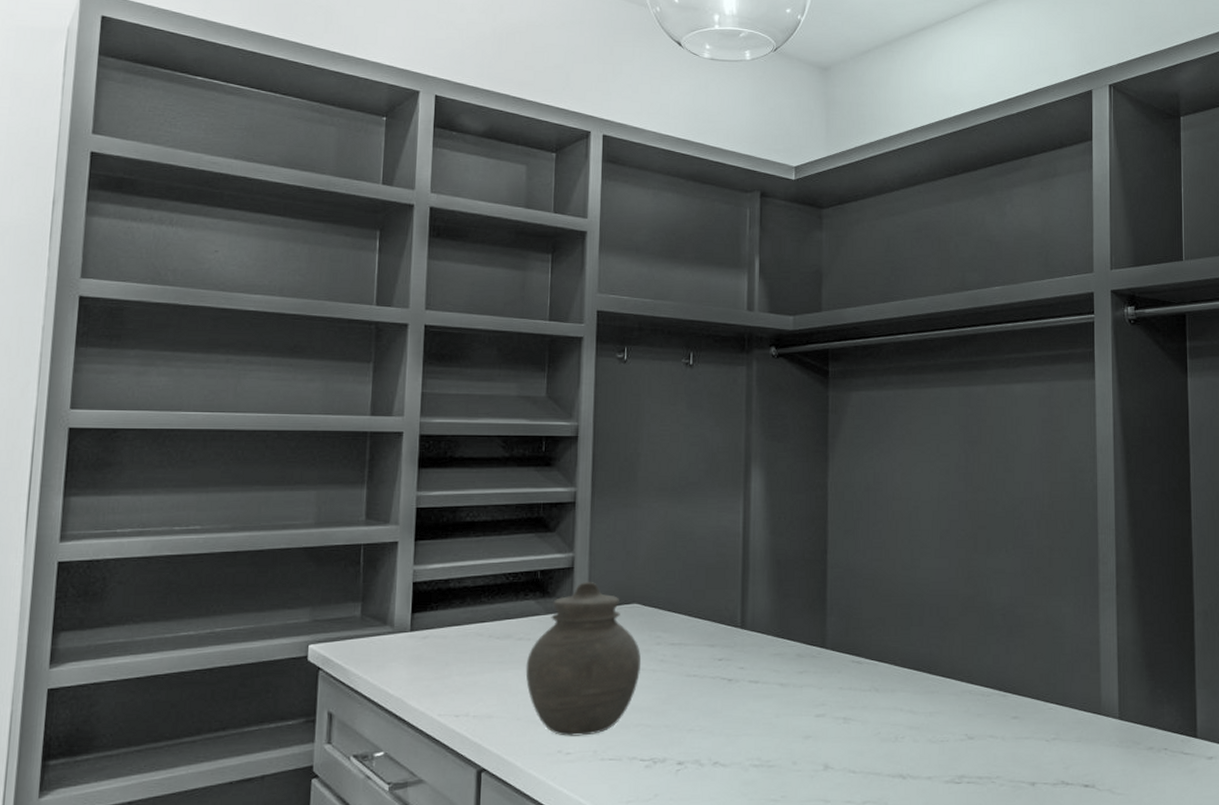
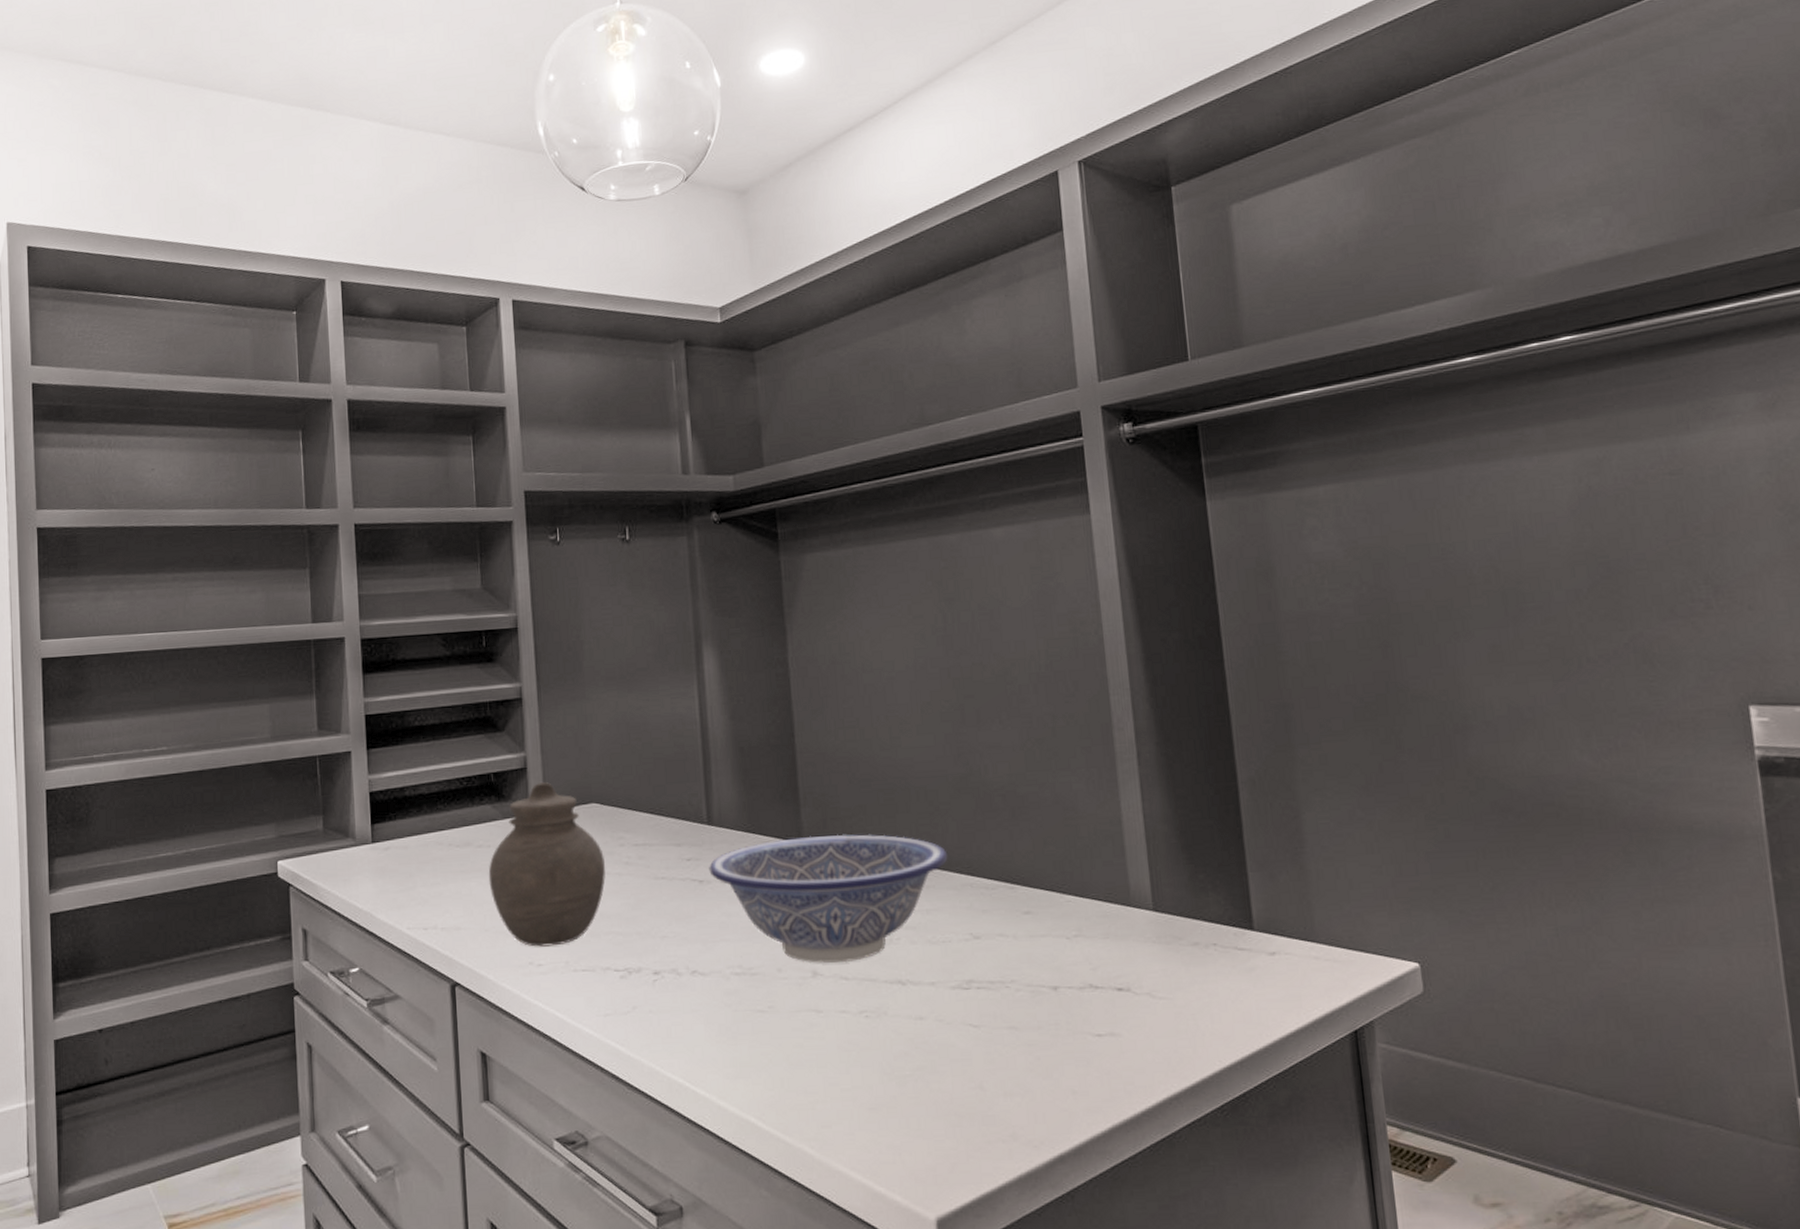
decorative bowl: none [738,642,952,758] -> present [709,834,948,963]

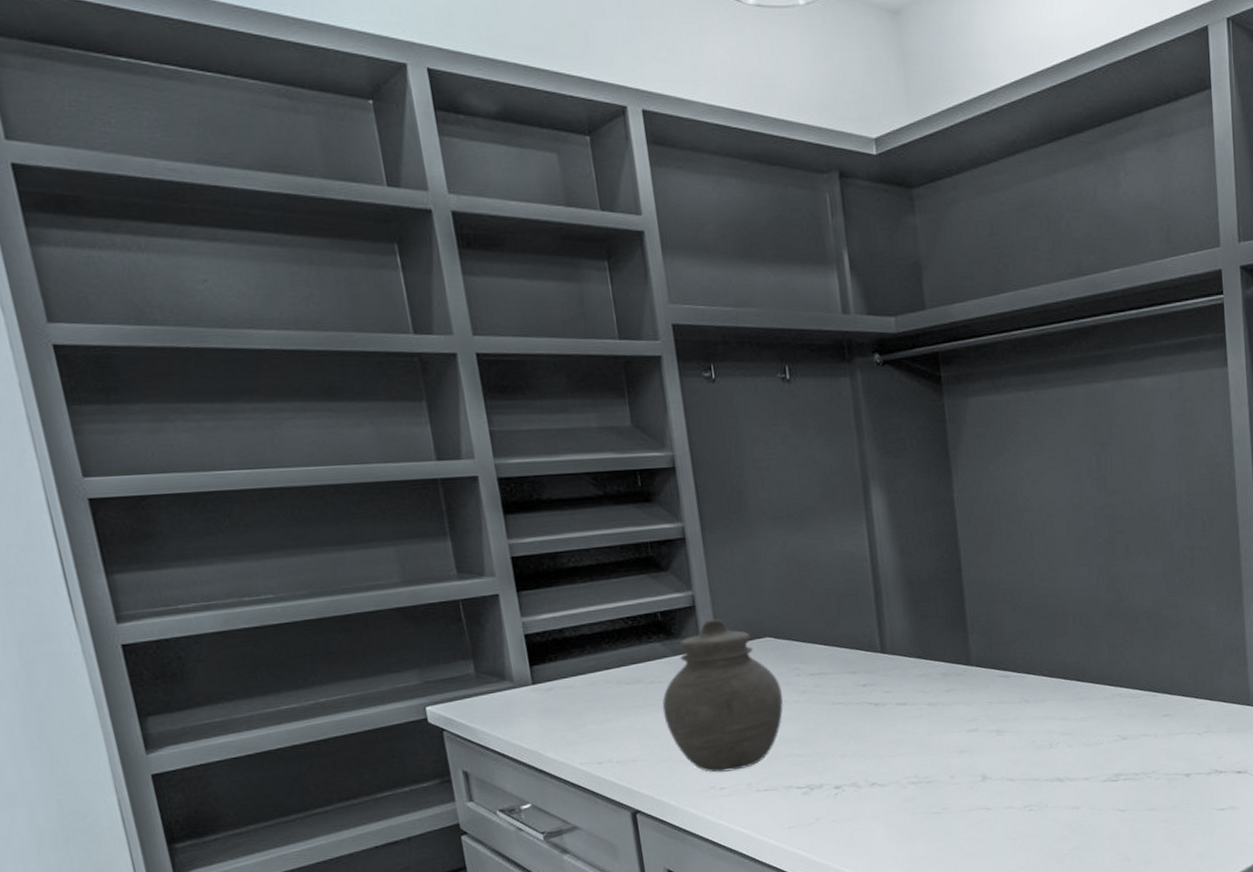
decorative bowl: present [709,834,948,963] -> none [884,655,1100,769]

